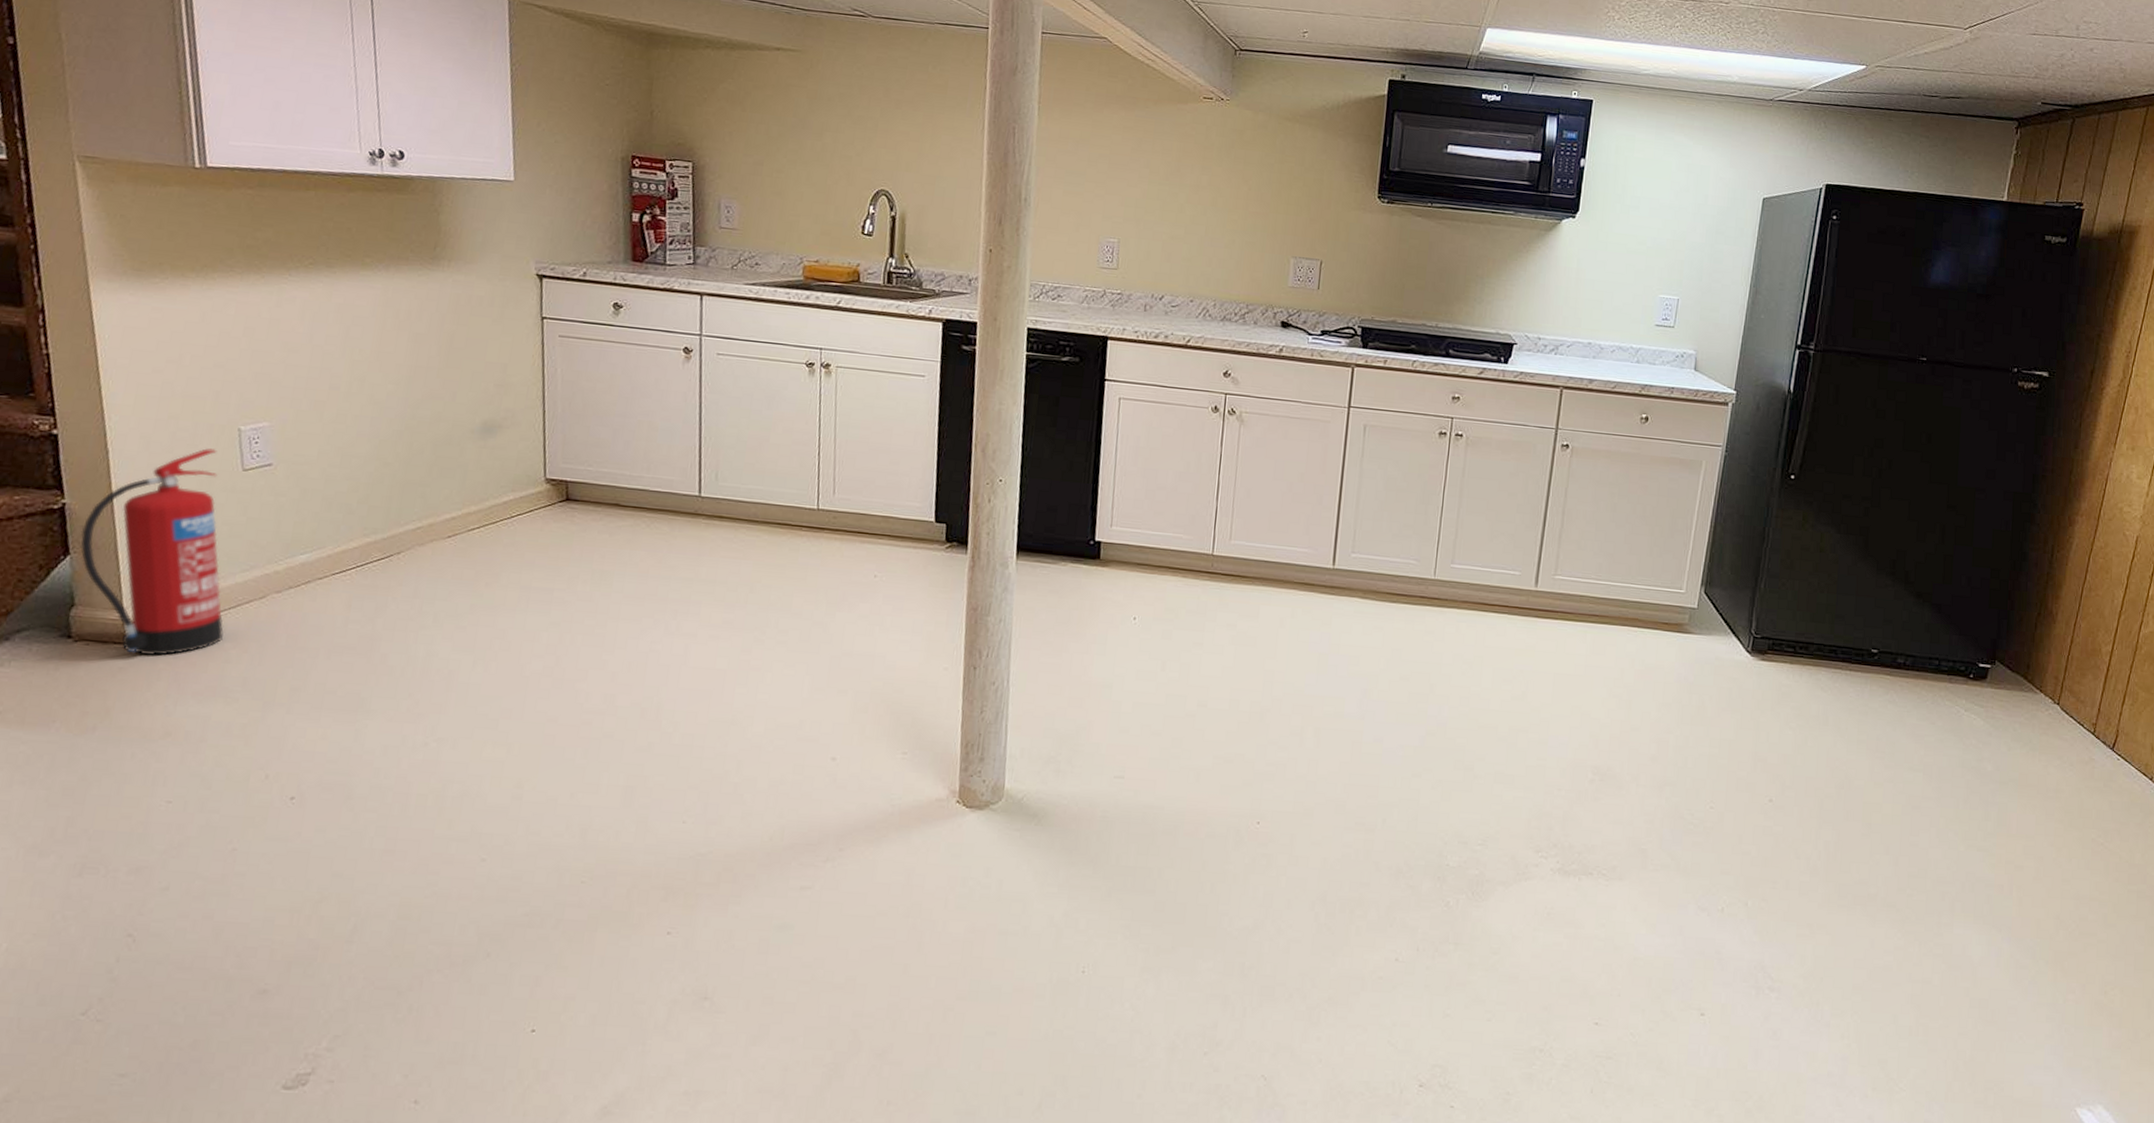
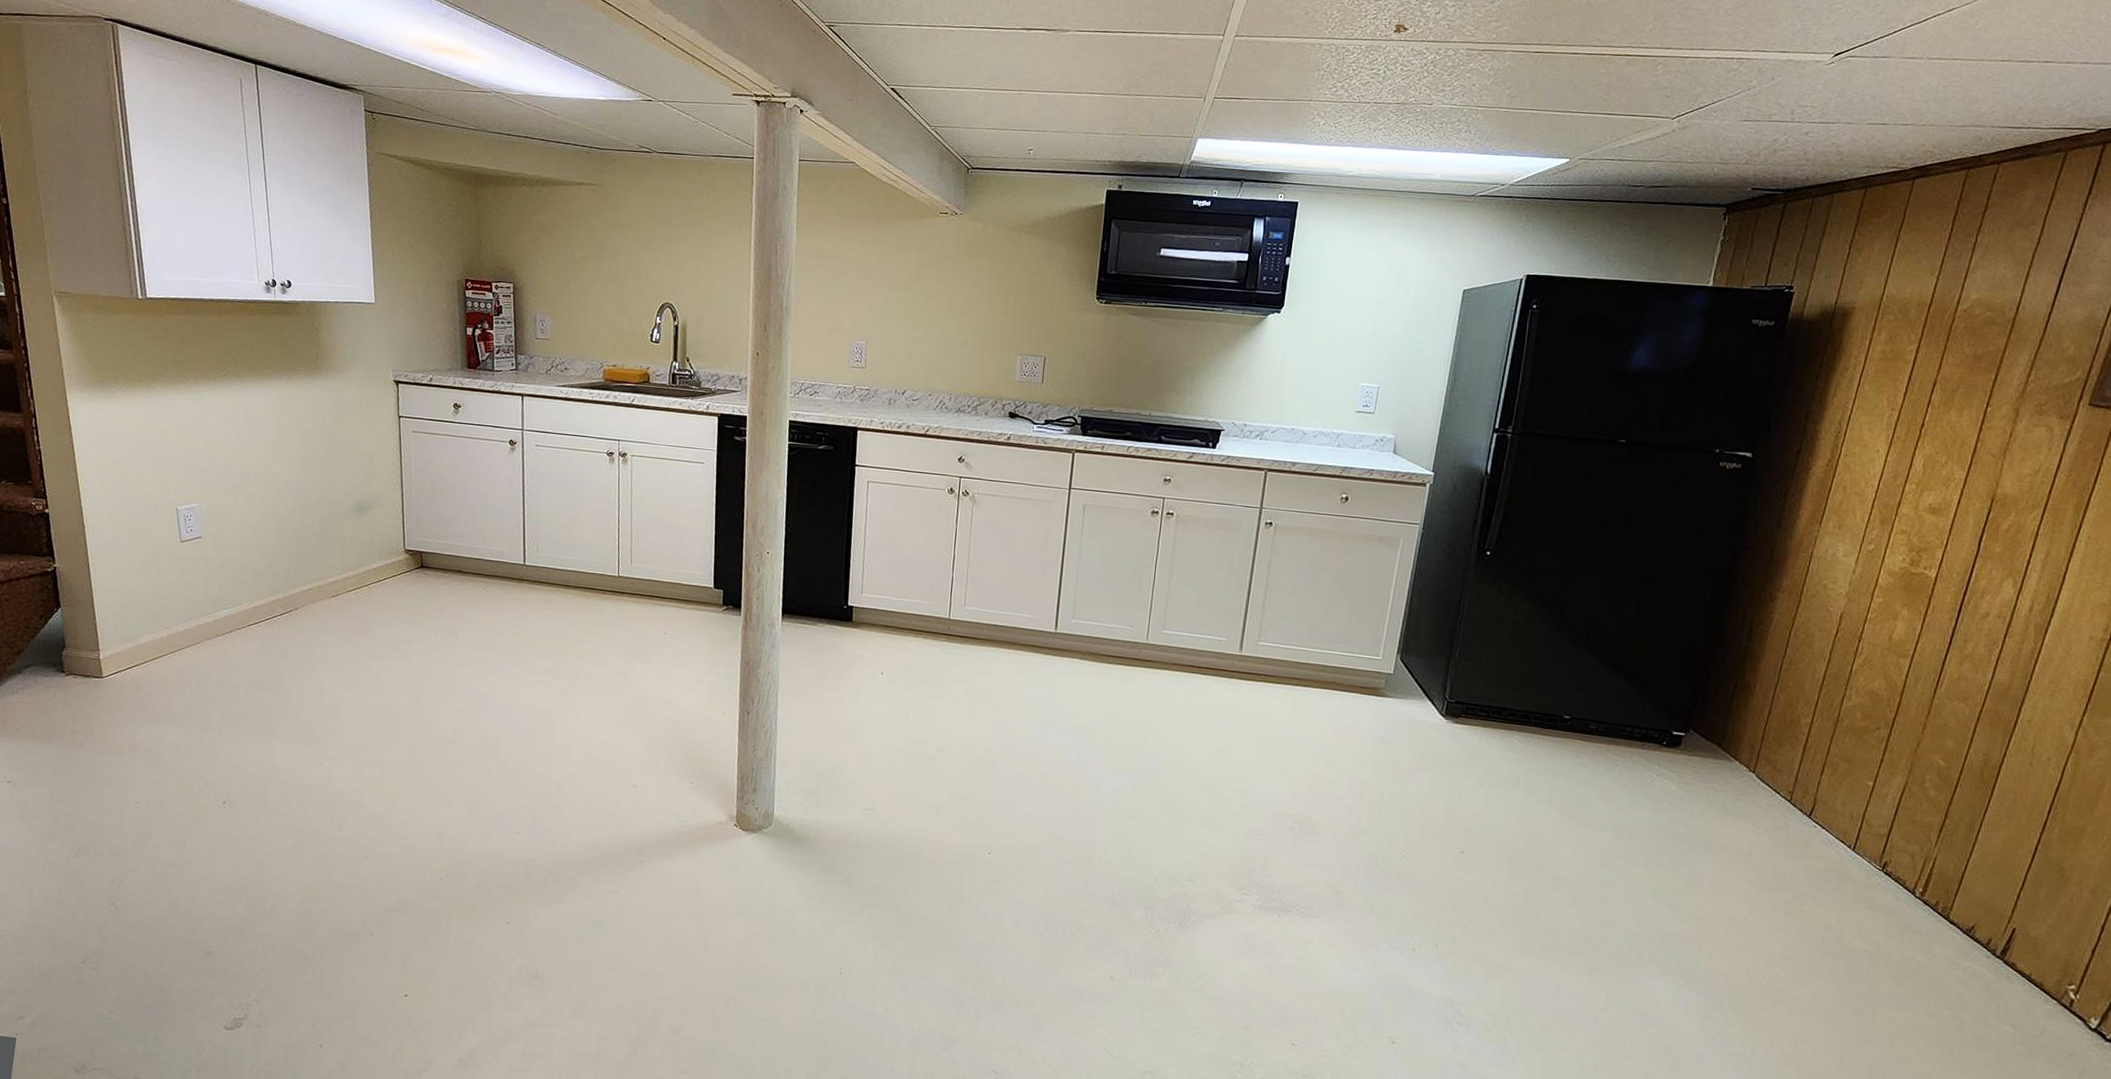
fire extinguisher: present [80,448,224,656] -> none [67,524,171,688]

